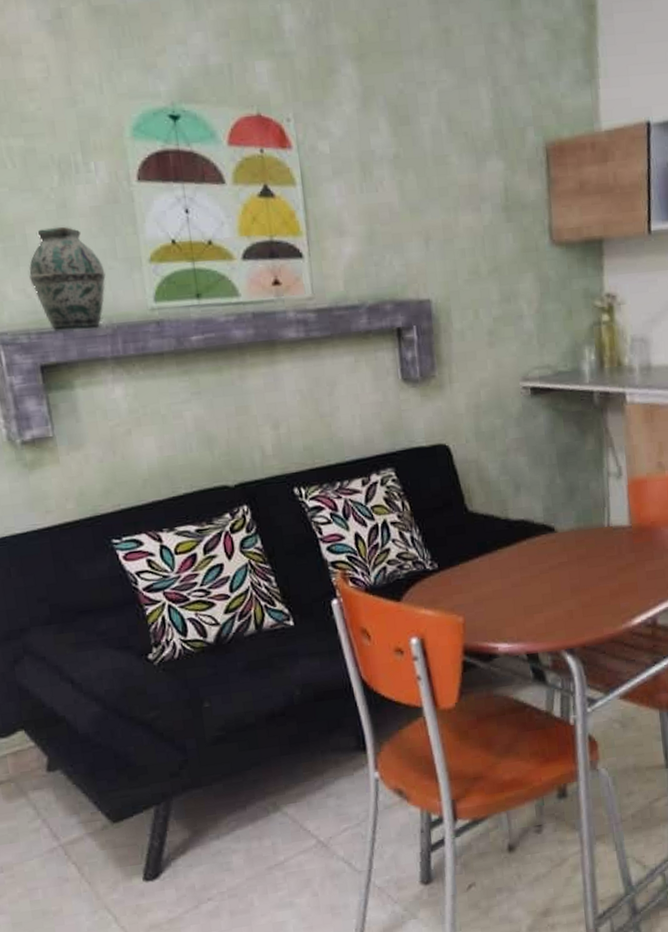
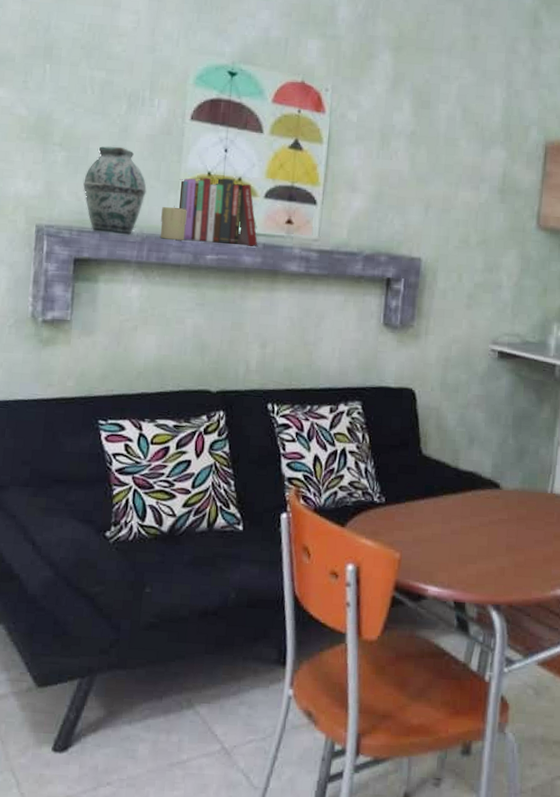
candle: none [128,287,162,327] -> present [160,206,187,240]
books: none [140,243,245,324] -> present [174,177,257,246]

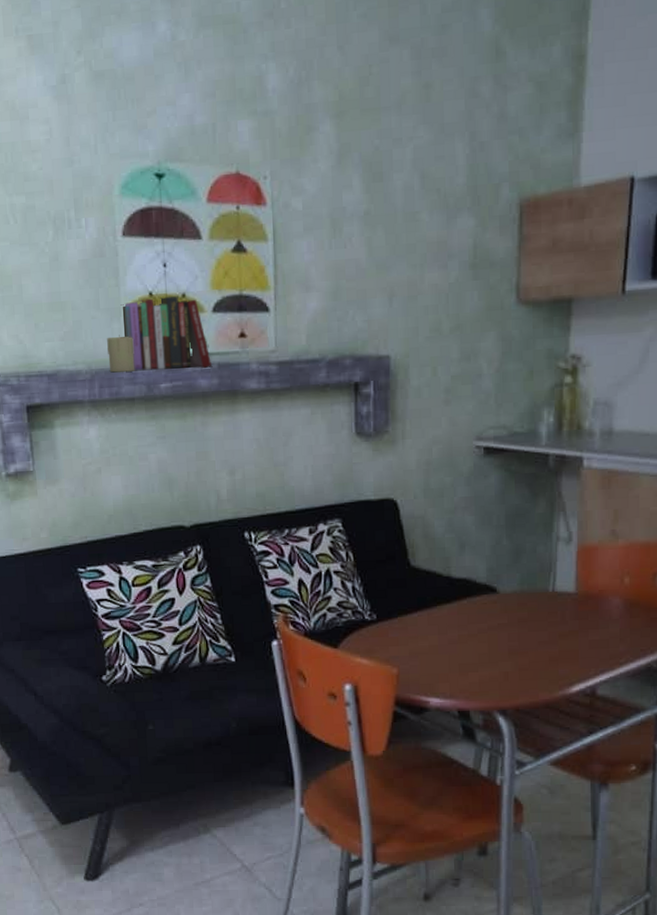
vase: present [83,146,146,235] -> none [23,279,88,375]

